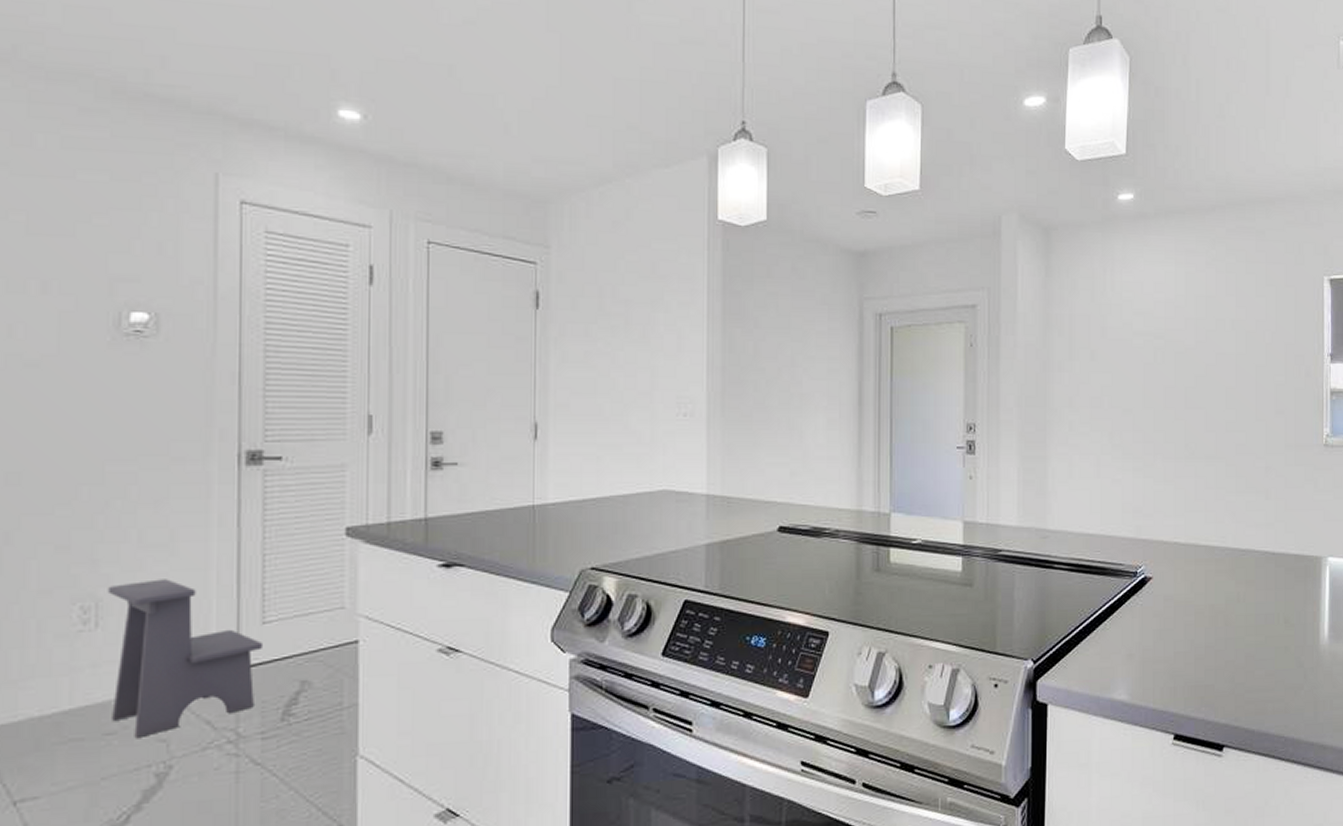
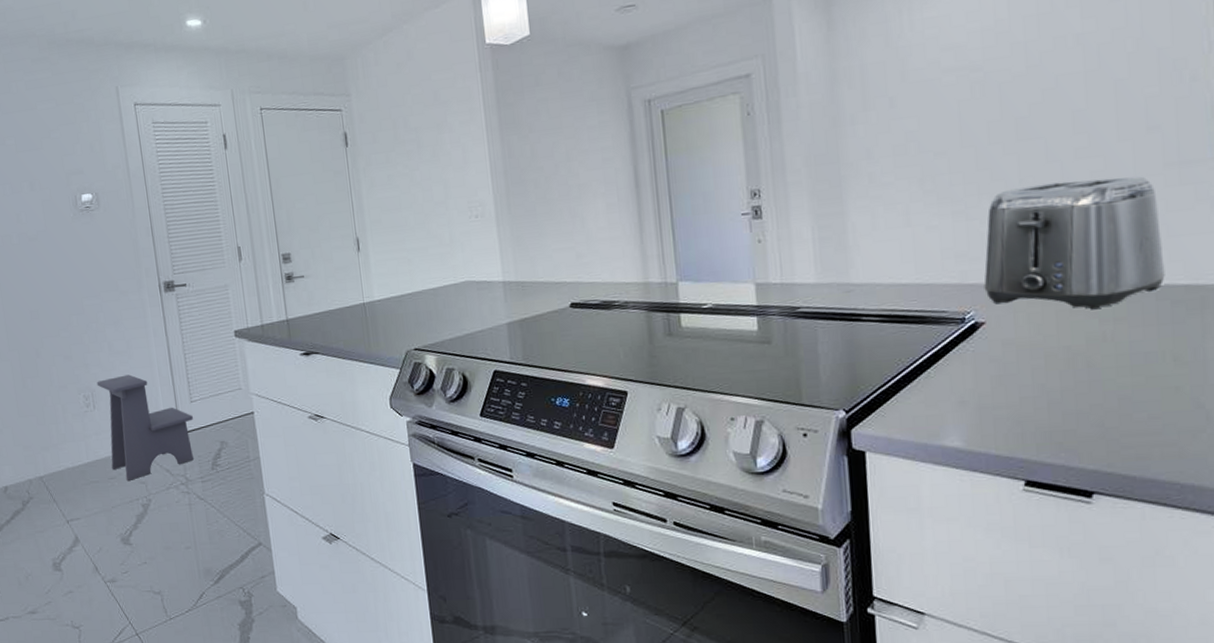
toaster: none [1153,451,1282,570] -> present [983,176,1165,309]

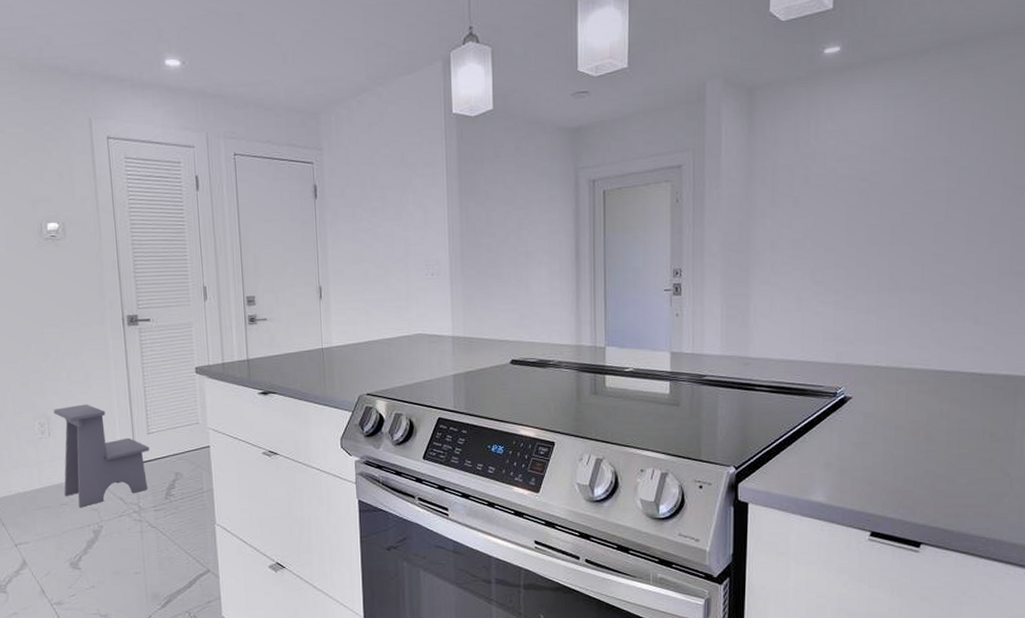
toaster: present [983,176,1165,309] -> none [854,281,992,390]

